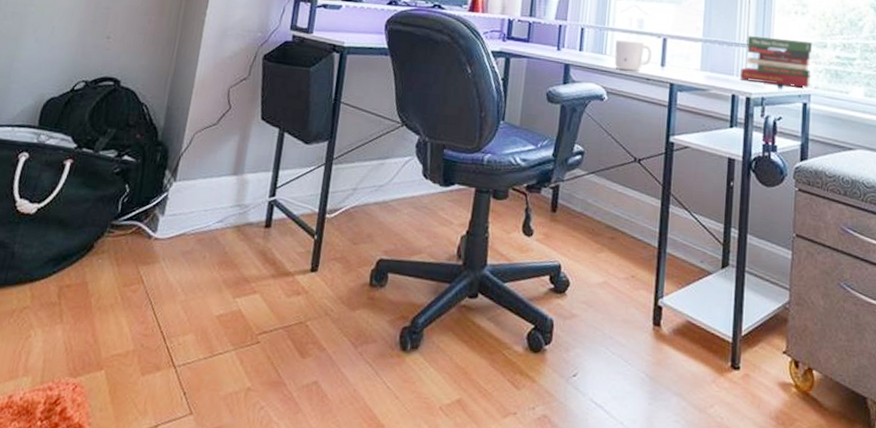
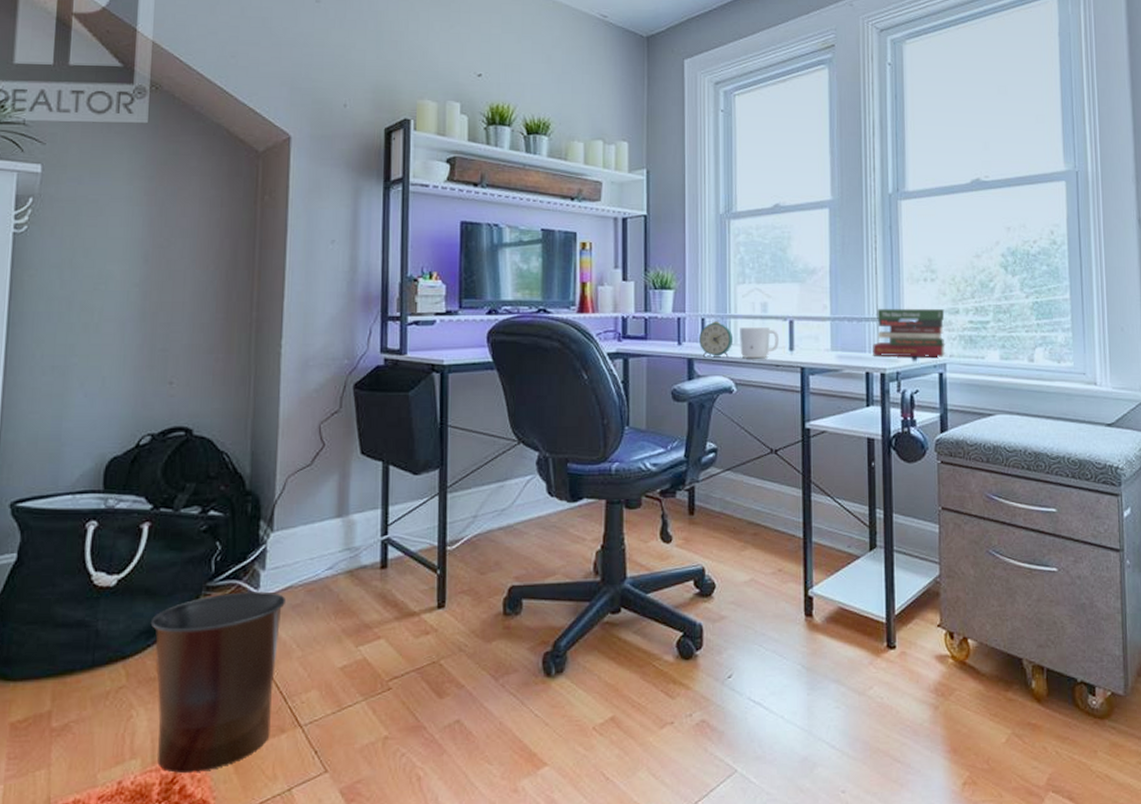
waste bin: none [45,233,178,397] -> present [150,591,285,773]
alarm clock: none [576,31,609,66] -> present [698,321,734,356]

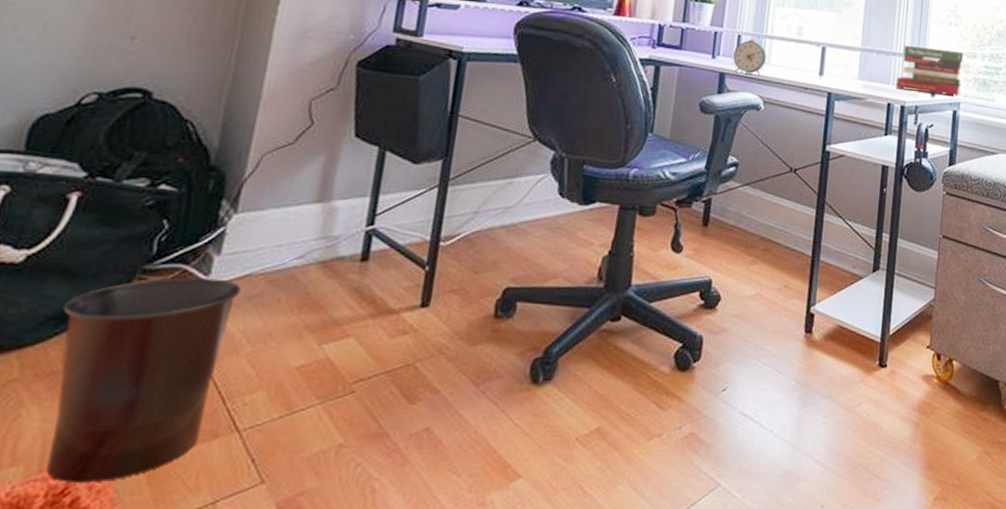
mug: present [740,327,779,358] -> none [771,48,811,80]

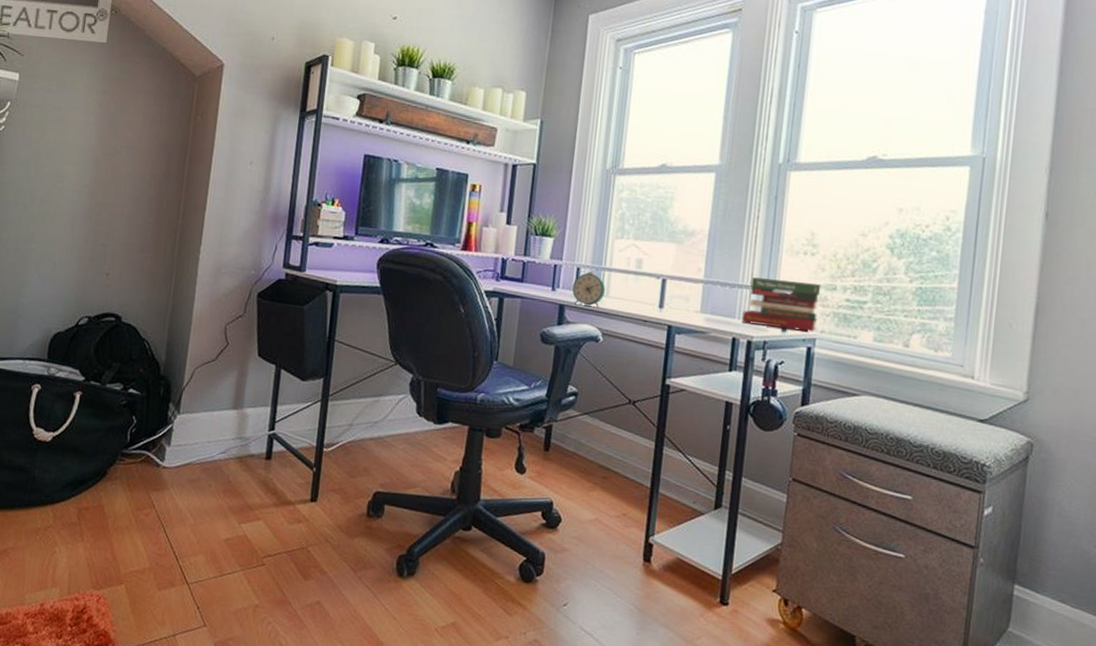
waste bin: present [46,277,241,483] -> none [72,461,185,608]

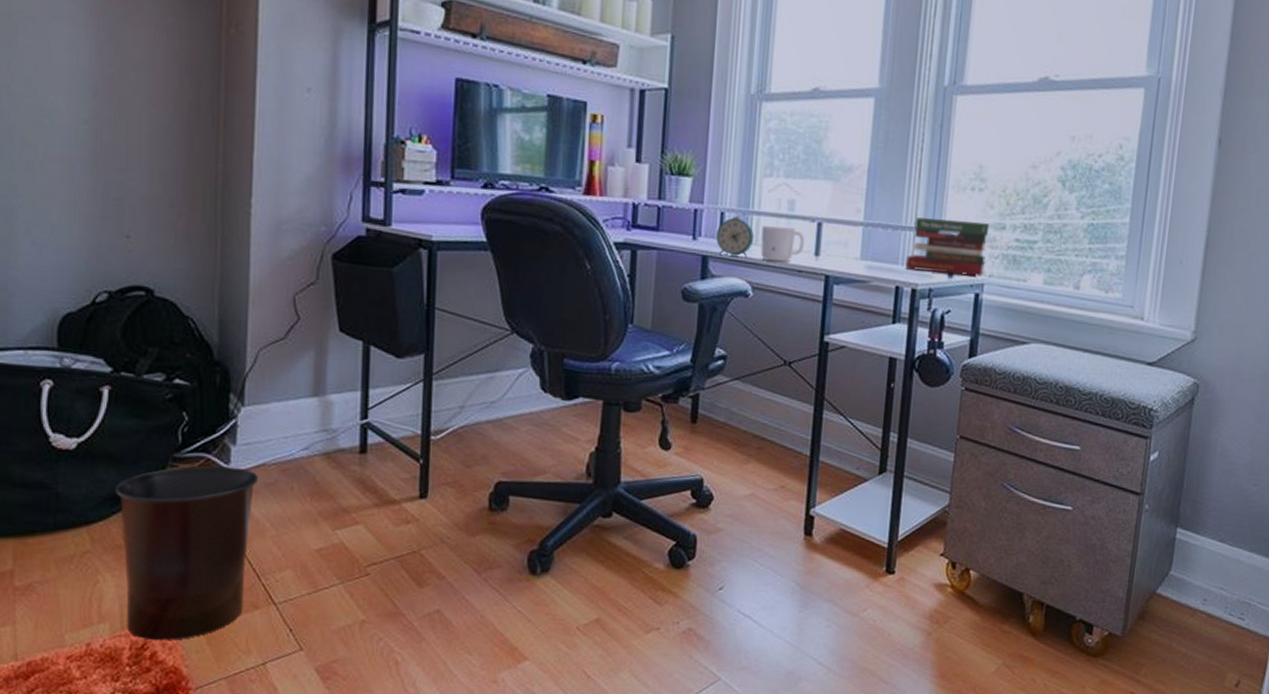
waste bin: none [72,461,185,608] -> present [114,465,258,640]
mug: none [610,280,650,312] -> present [760,226,805,262]

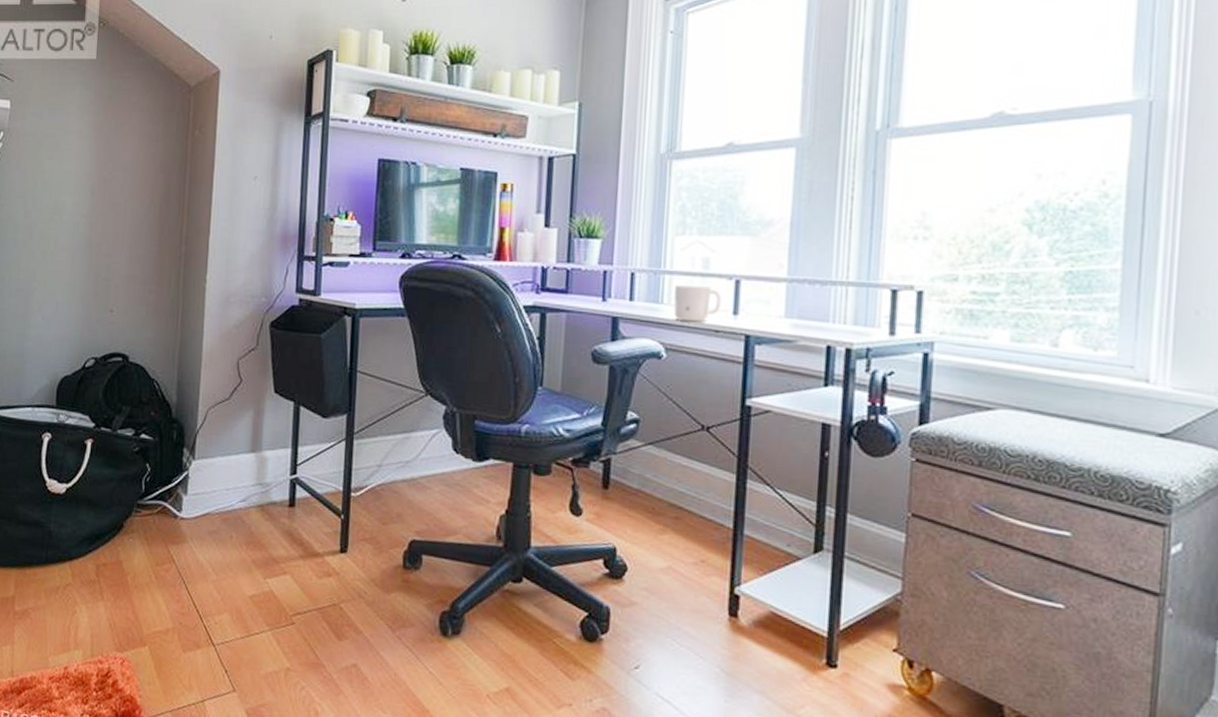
waste bin: present [114,465,258,640] -> none [91,512,204,671]
alarm clock: present [715,216,755,257] -> none [626,276,667,317]
books: present [905,217,990,277] -> none [837,271,938,334]

